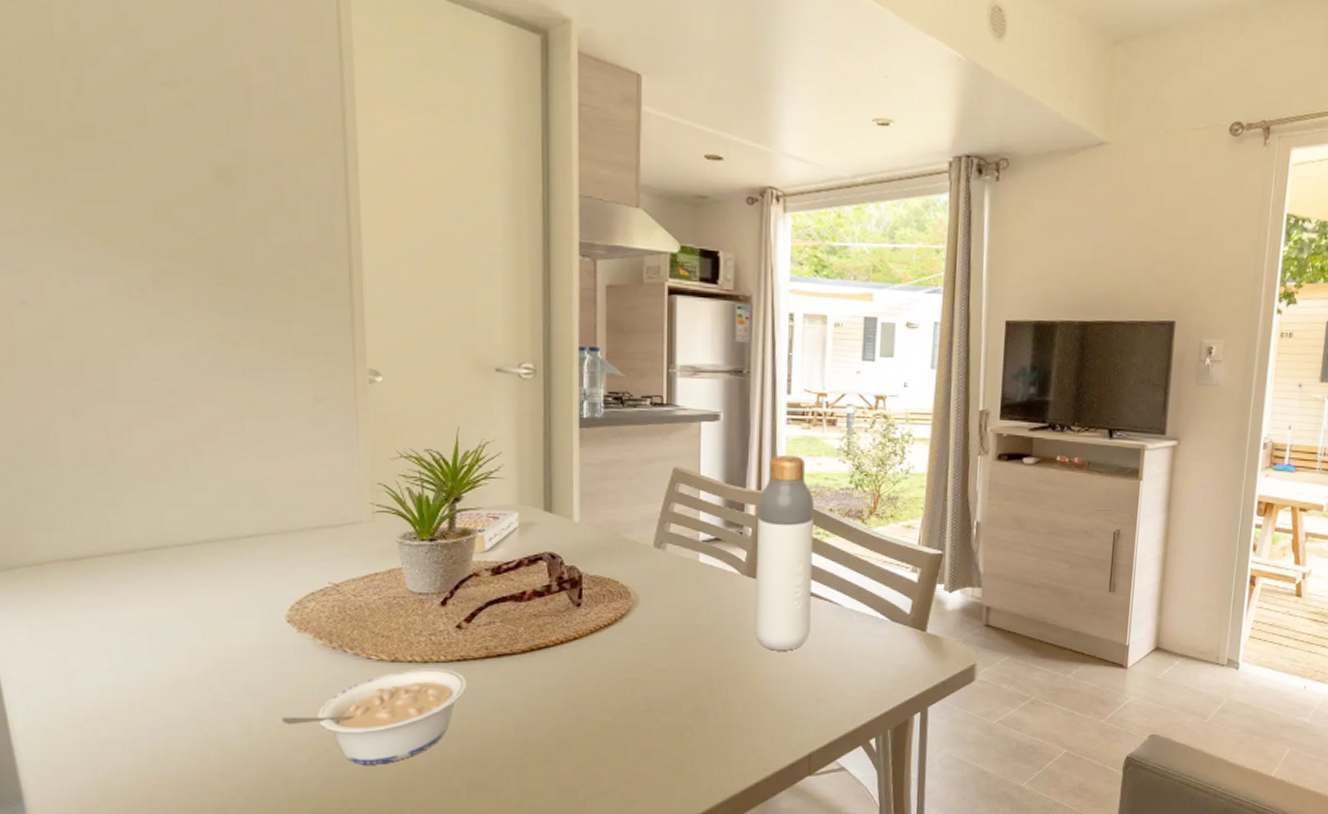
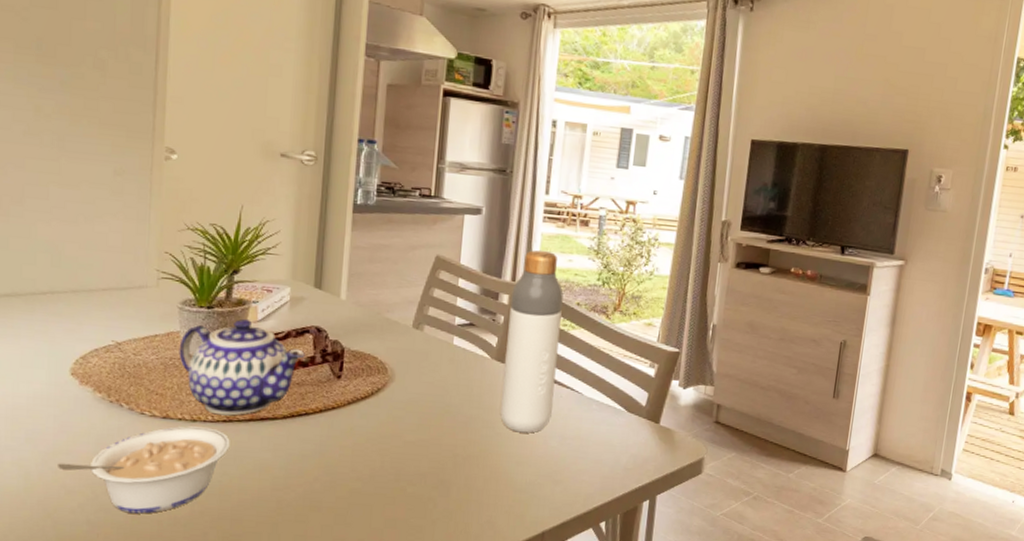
teapot: none [402,549,540,654] -> present [179,318,305,416]

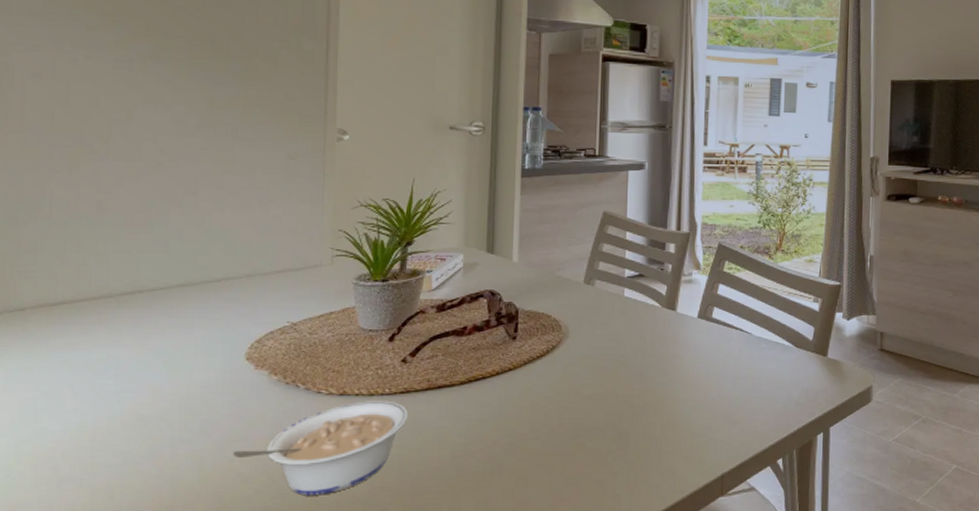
teapot: present [179,318,305,416] -> none [354,288,480,387]
bottle: present [500,250,564,433] -> none [674,199,727,377]

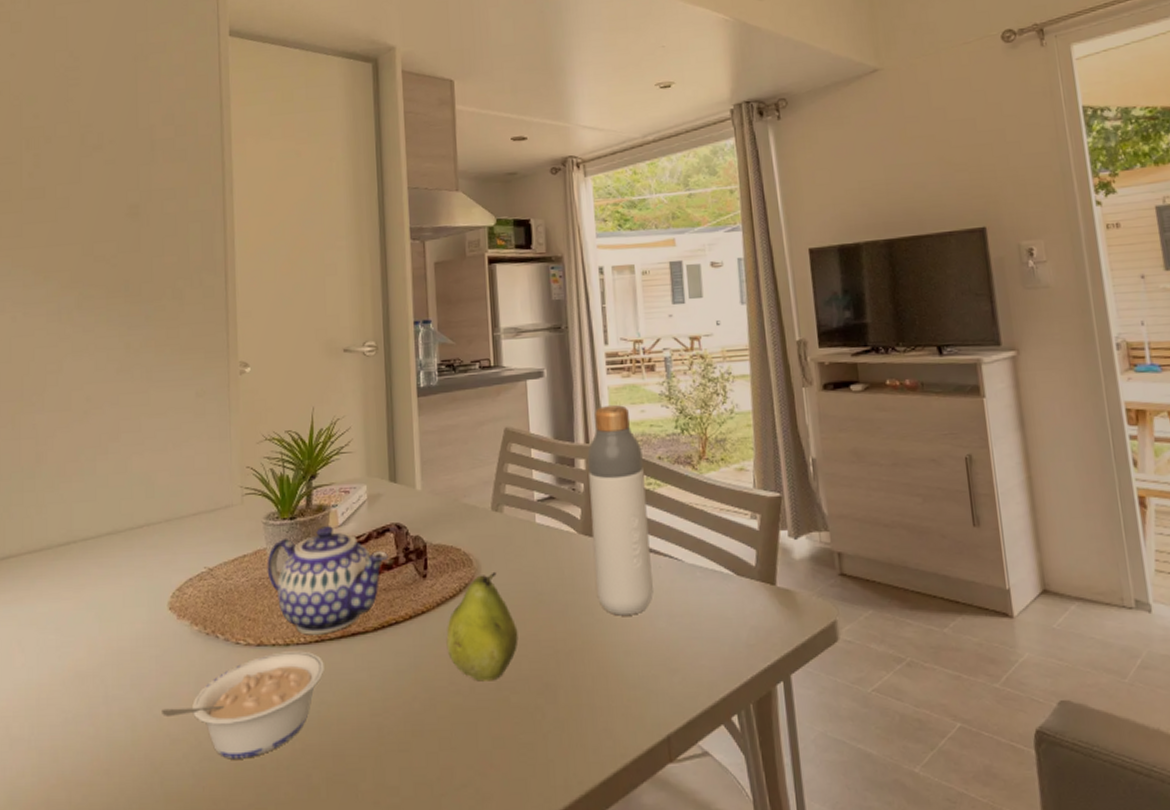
teapot: none [354,288,480,387] -> present [267,525,388,635]
fruit: none [530,336,598,430] -> present [446,571,518,682]
bottle: none [674,199,727,377] -> present [587,405,653,616]

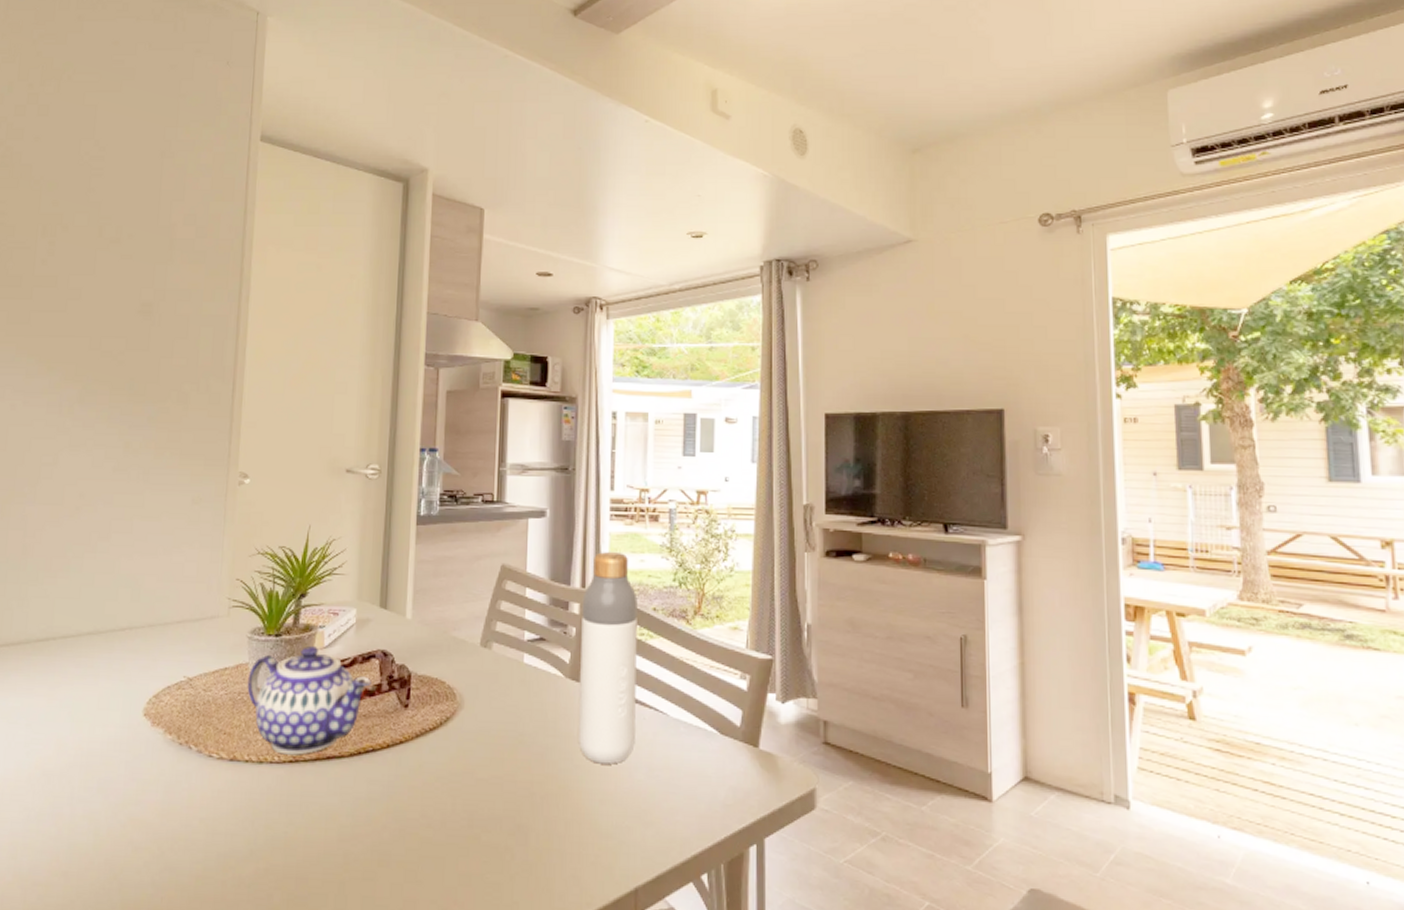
legume: present [162,651,325,759] -> none [126,769,296,873]
fruit: present [446,571,518,682] -> none [421,708,495,818]

